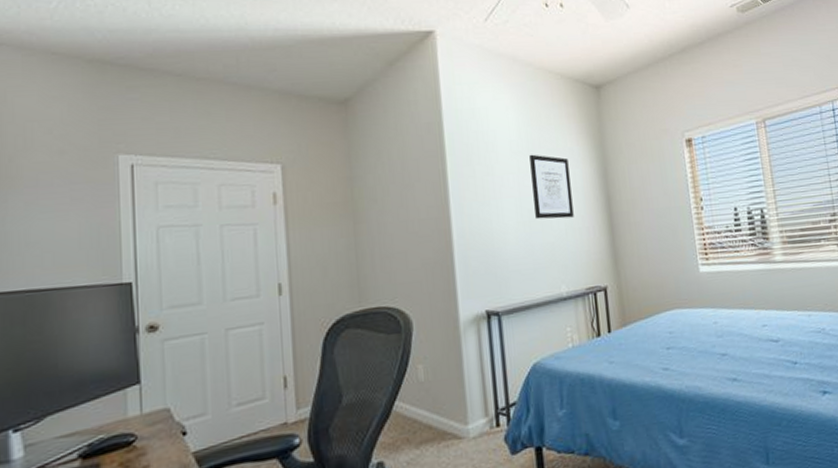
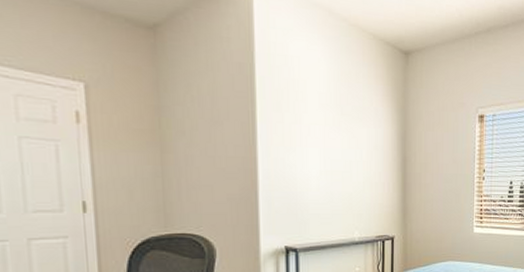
wall art: present [529,154,574,220] -> none [337,109,372,173]

